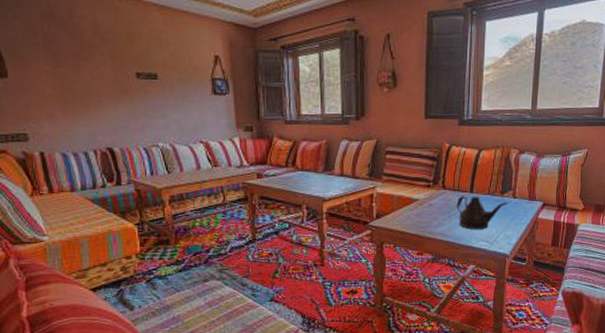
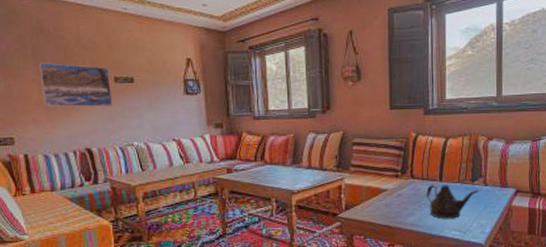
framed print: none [52,53,135,104] -> present [39,63,113,107]

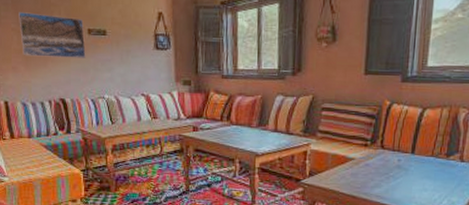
teapot: present [426,184,479,219] -> none [395,156,454,194]

